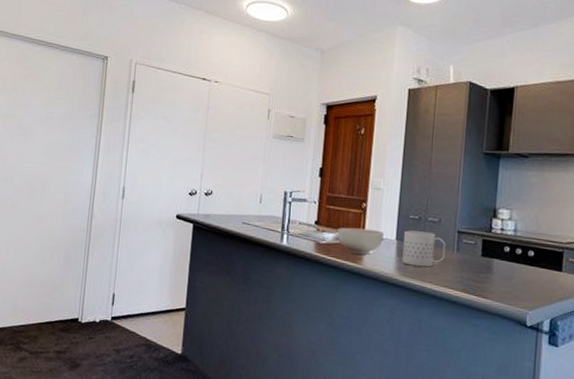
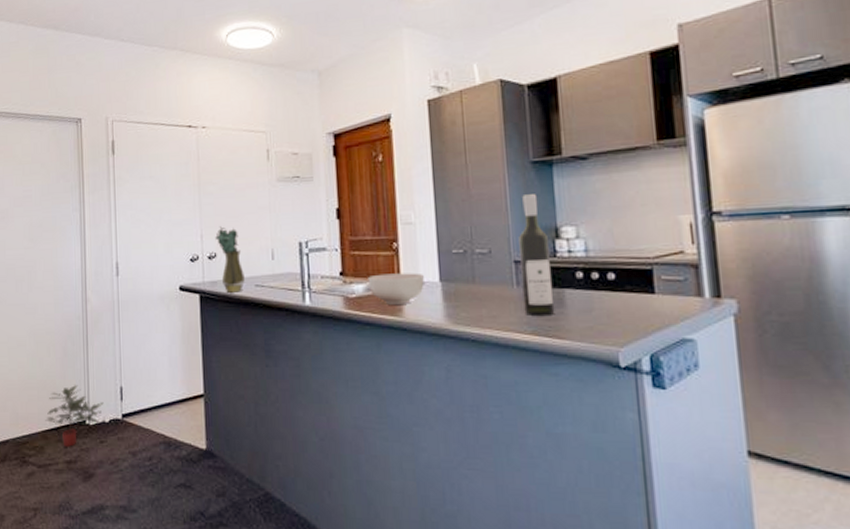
potted plant: none [42,287,97,339] -> present [45,385,104,447]
vase: none [213,169,234,227] -> present [215,226,245,293]
mug: present [402,230,446,267] -> none [449,267,503,311]
bottle: none [459,179,487,278] -> present [519,194,555,315]

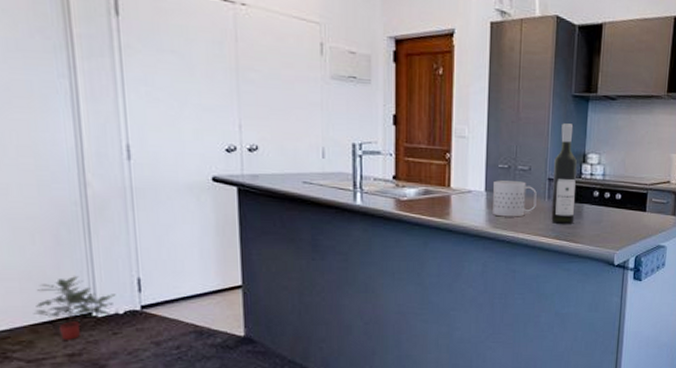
vase: present [215,226,245,293] -> none [257,118,291,188]
bowl: present [368,273,424,305] -> none [420,180,471,209]
mug: none [449,267,503,311] -> present [493,180,537,217]

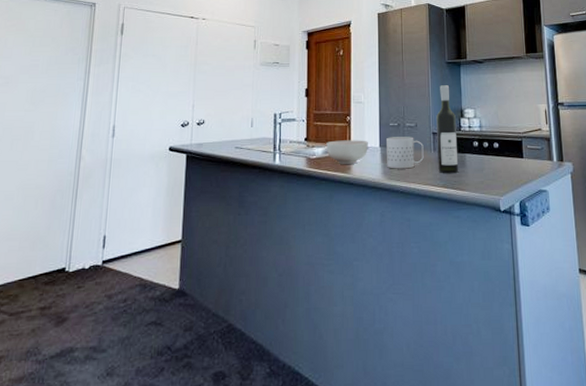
potted plant: present [33,276,116,340] -> none [23,235,86,294]
bowl: none [420,180,471,209] -> present [326,140,368,164]

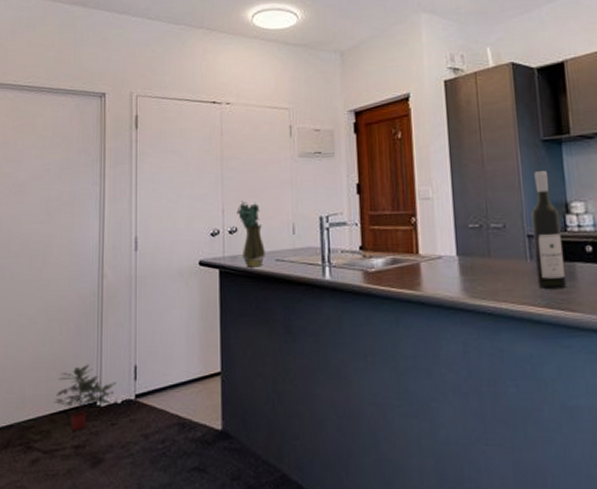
potted plant: none [23,235,86,294] -> present [53,364,117,430]
vase: none [205,99,227,153] -> present [237,201,265,267]
bowl: present [326,140,368,164] -> none [387,247,442,279]
mug: present [387,137,424,169] -> none [465,241,518,284]

